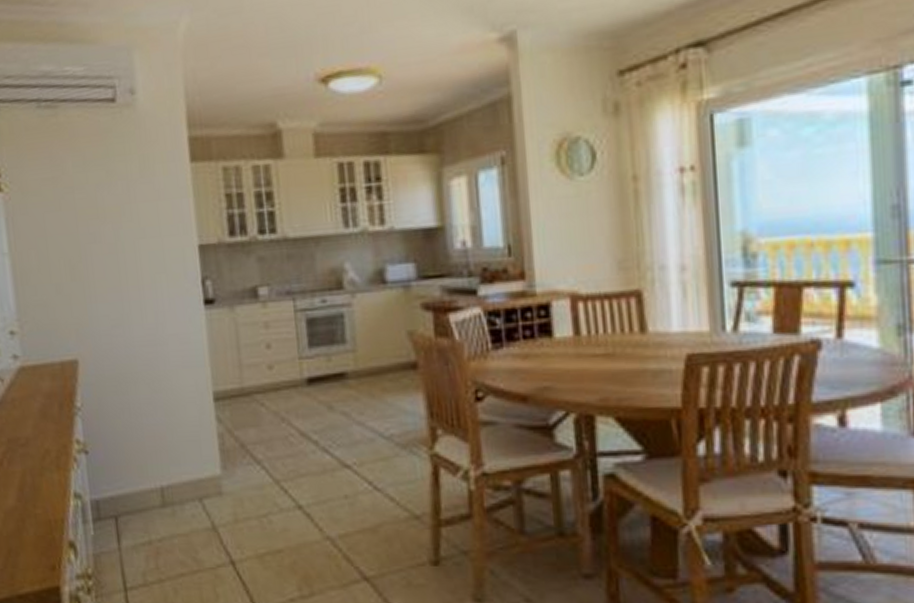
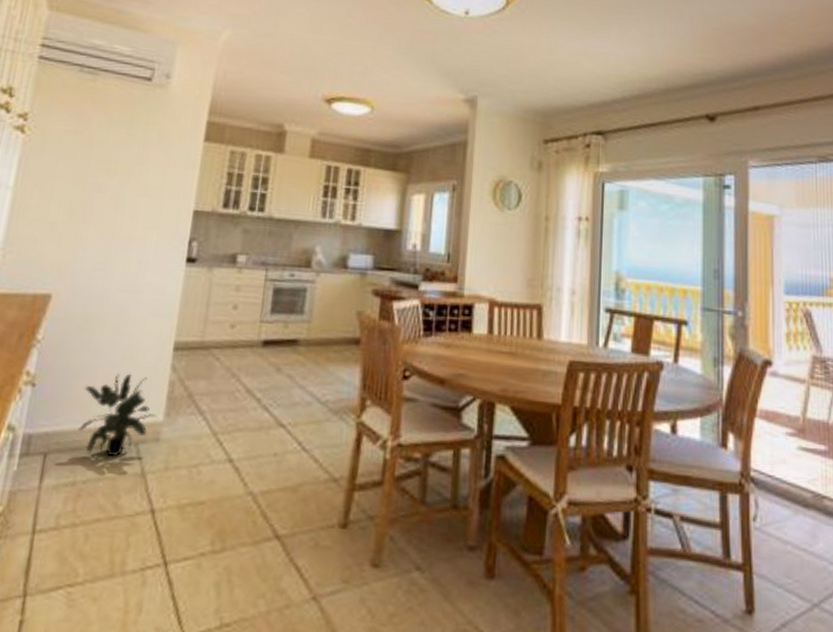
potted plant: none [135,430,214,514] -> present [78,373,157,457]

